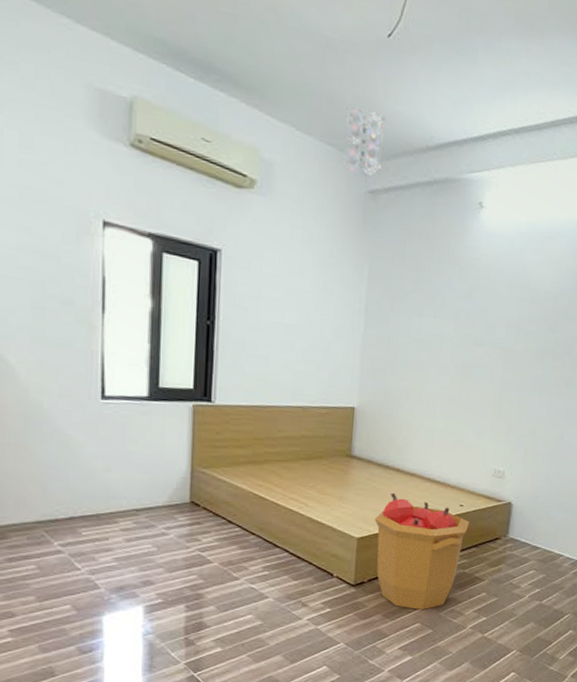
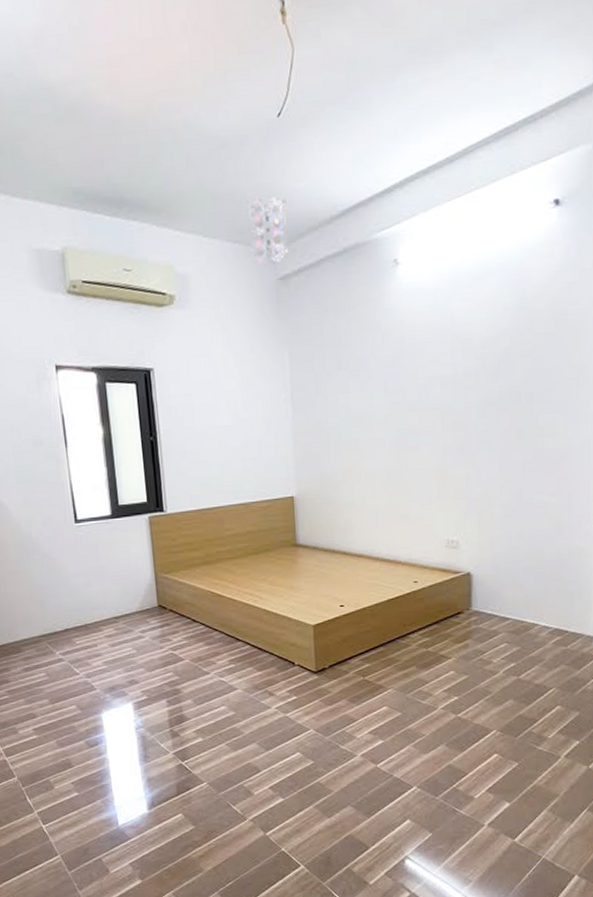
trash can: present [374,493,470,610] -> none [327,577,427,693]

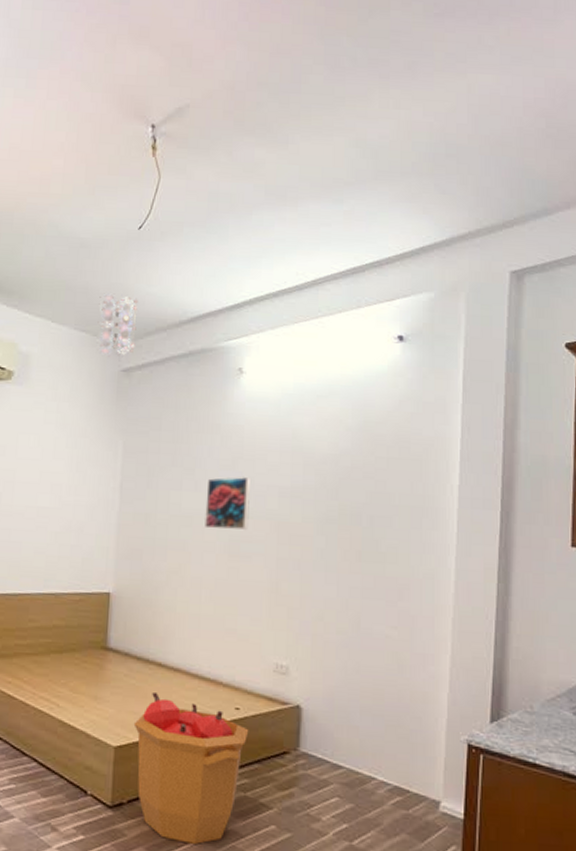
trash can: none [327,577,427,693] -> present [133,693,249,844]
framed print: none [372,371,415,426] -> present [205,477,251,531]

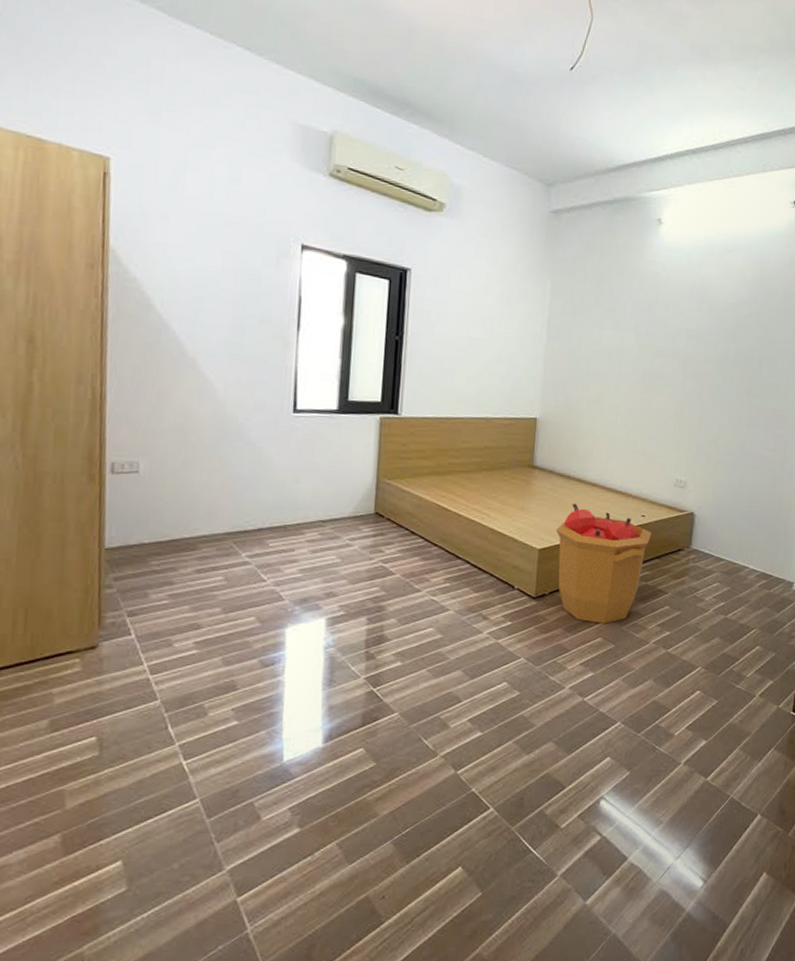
ceiling light: present [96,292,138,357] -> none [527,131,568,197]
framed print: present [205,477,251,531] -> none [622,318,663,367]

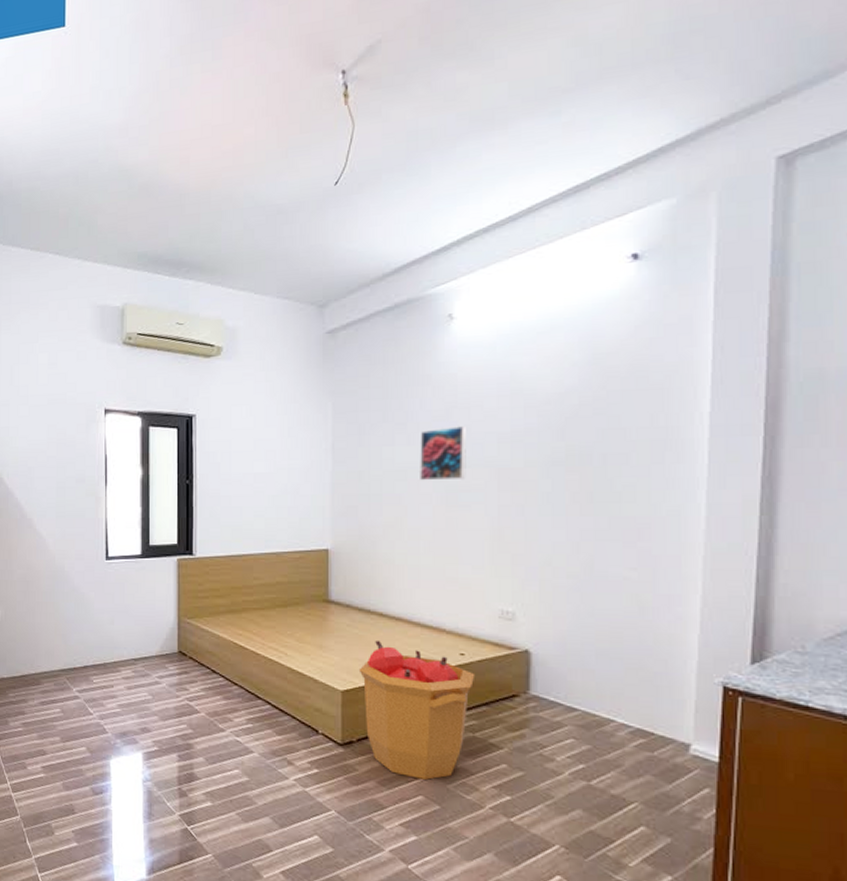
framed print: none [622,318,663,367] -> present [420,426,468,481]

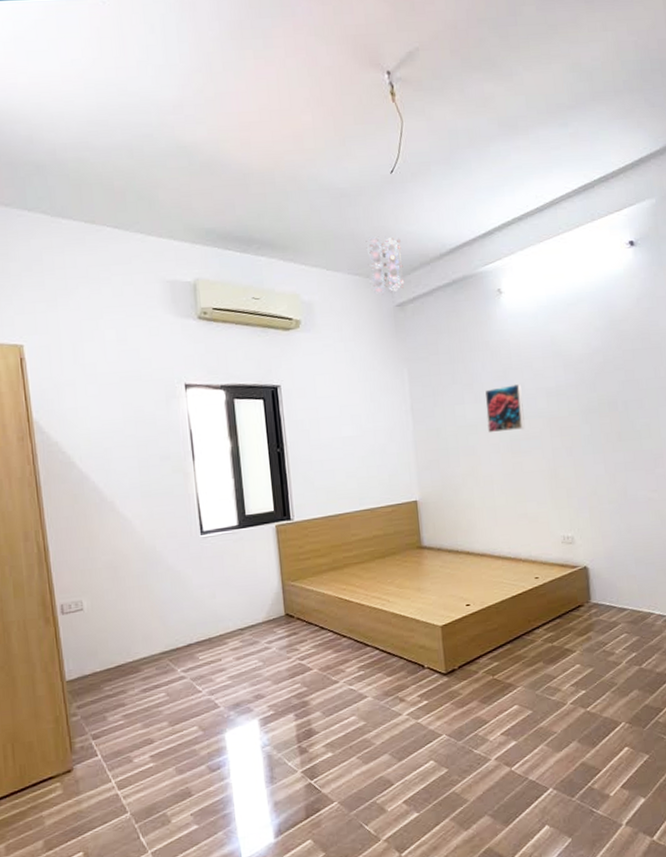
ceiling light: none [299,255,339,321] -> present [365,235,405,295]
trash can: present [358,641,475,780] -> none [453,577,549,691]

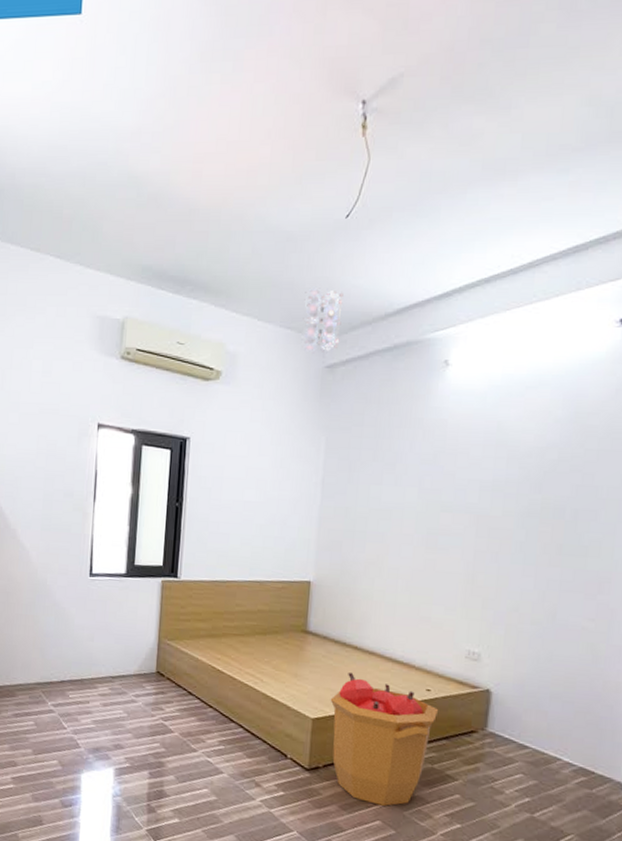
trash can: none [453,577,549,691] -> present [330,673,439,806]
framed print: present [485,384,525,433] -> none [403,471,451,524]

